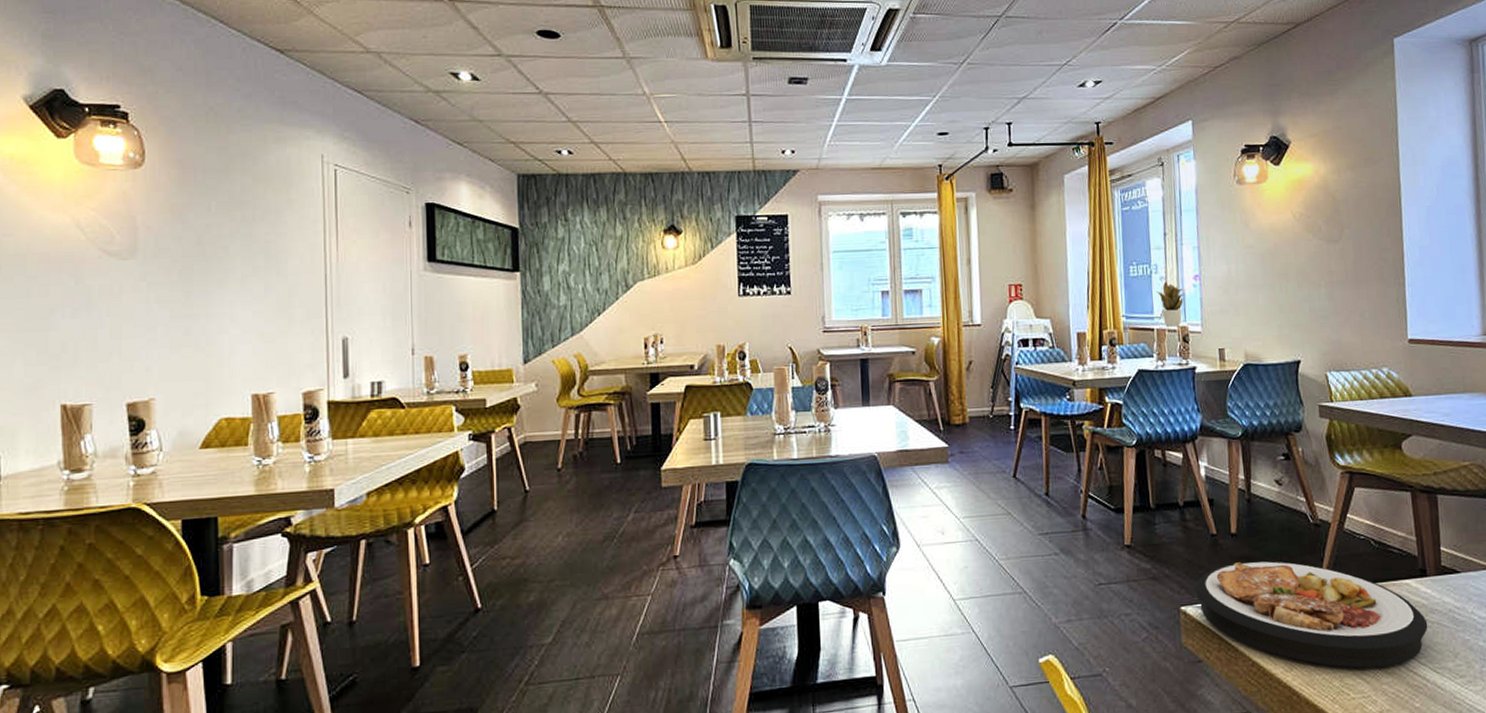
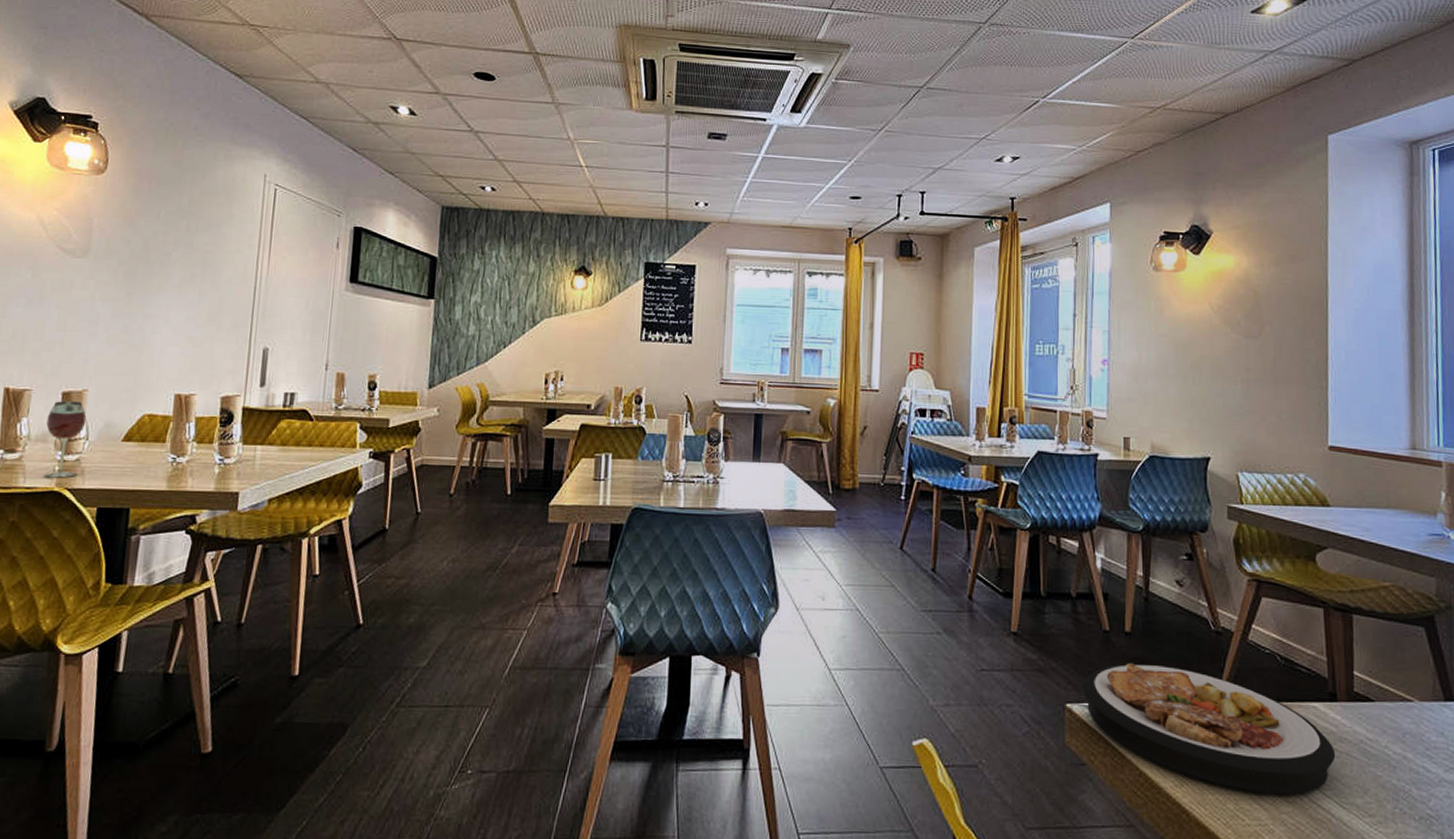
wineglass: none [113,411,157,494] -> present [43,400,87,478]
potted plant: present [1156,281,1185,328] -> none [1062,363,1092,411]

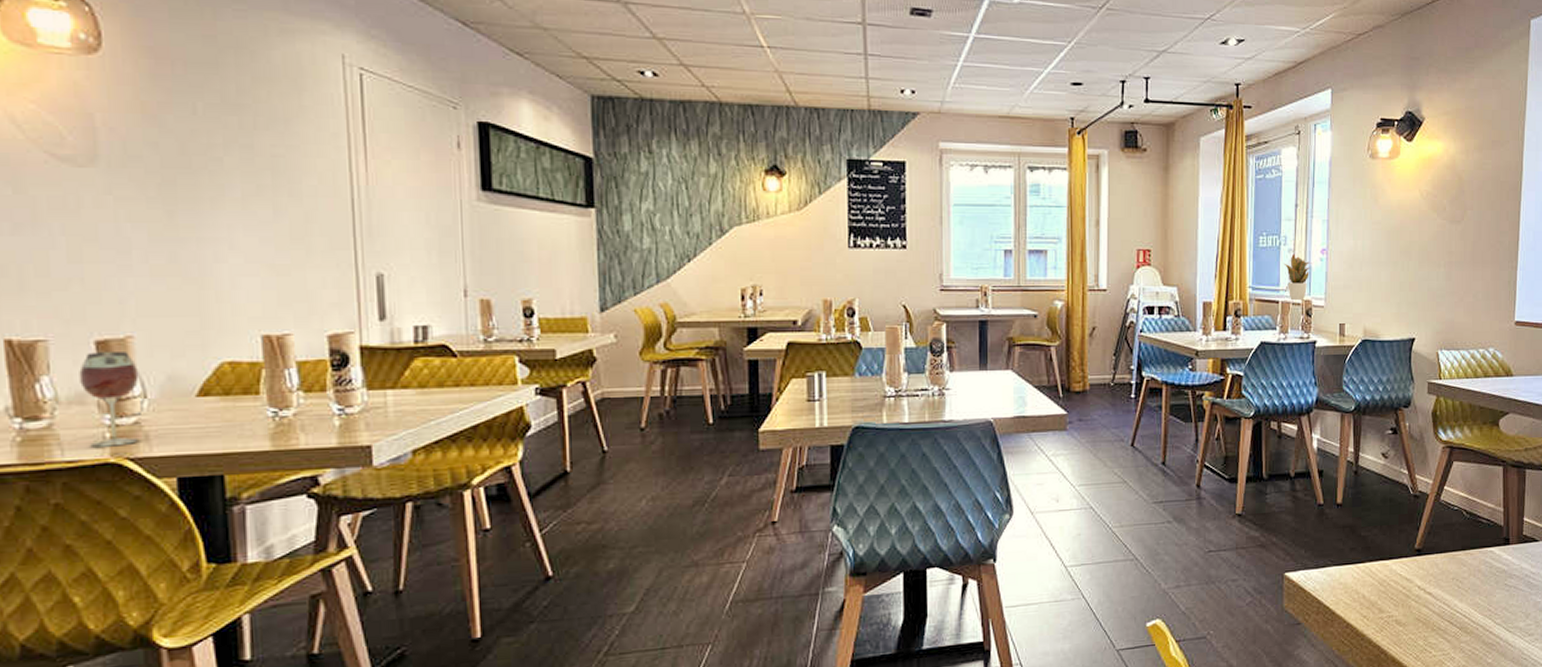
potted plant: none [1062,363,1092,411] -> present [1284,253,1312,301]
plate: present [1083,663,1336,794] -> none [1300,530,1506,628]

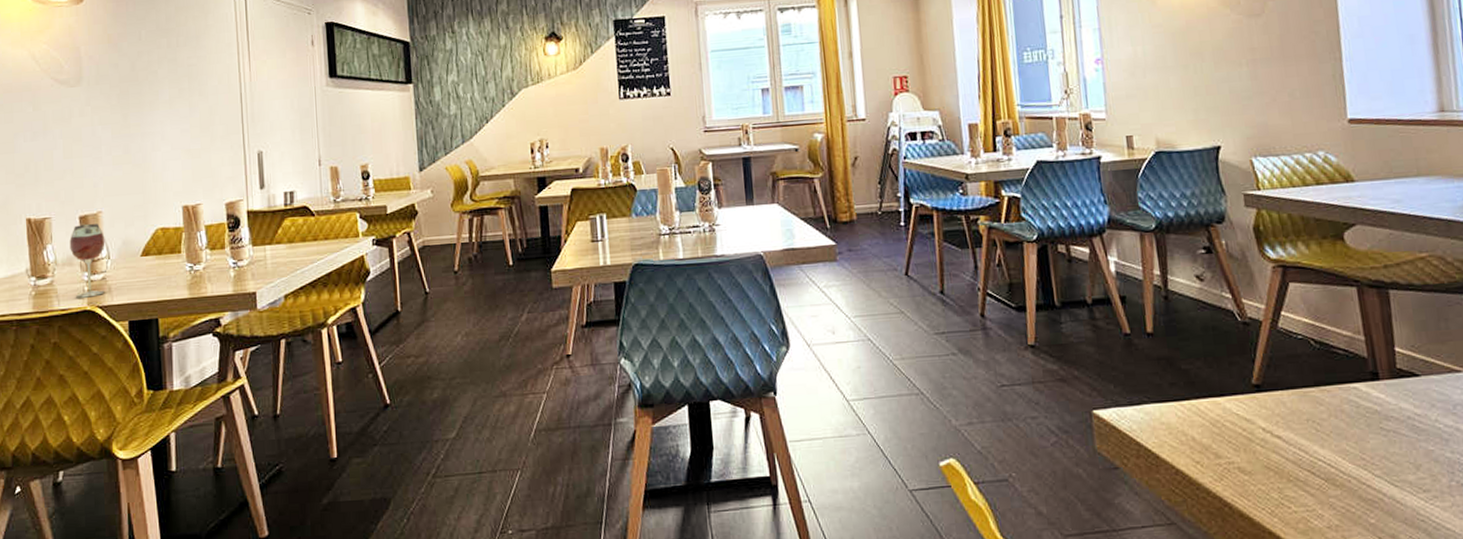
potted plant: present [1284,253,1312,301] -> none [1054,66,1086,116]

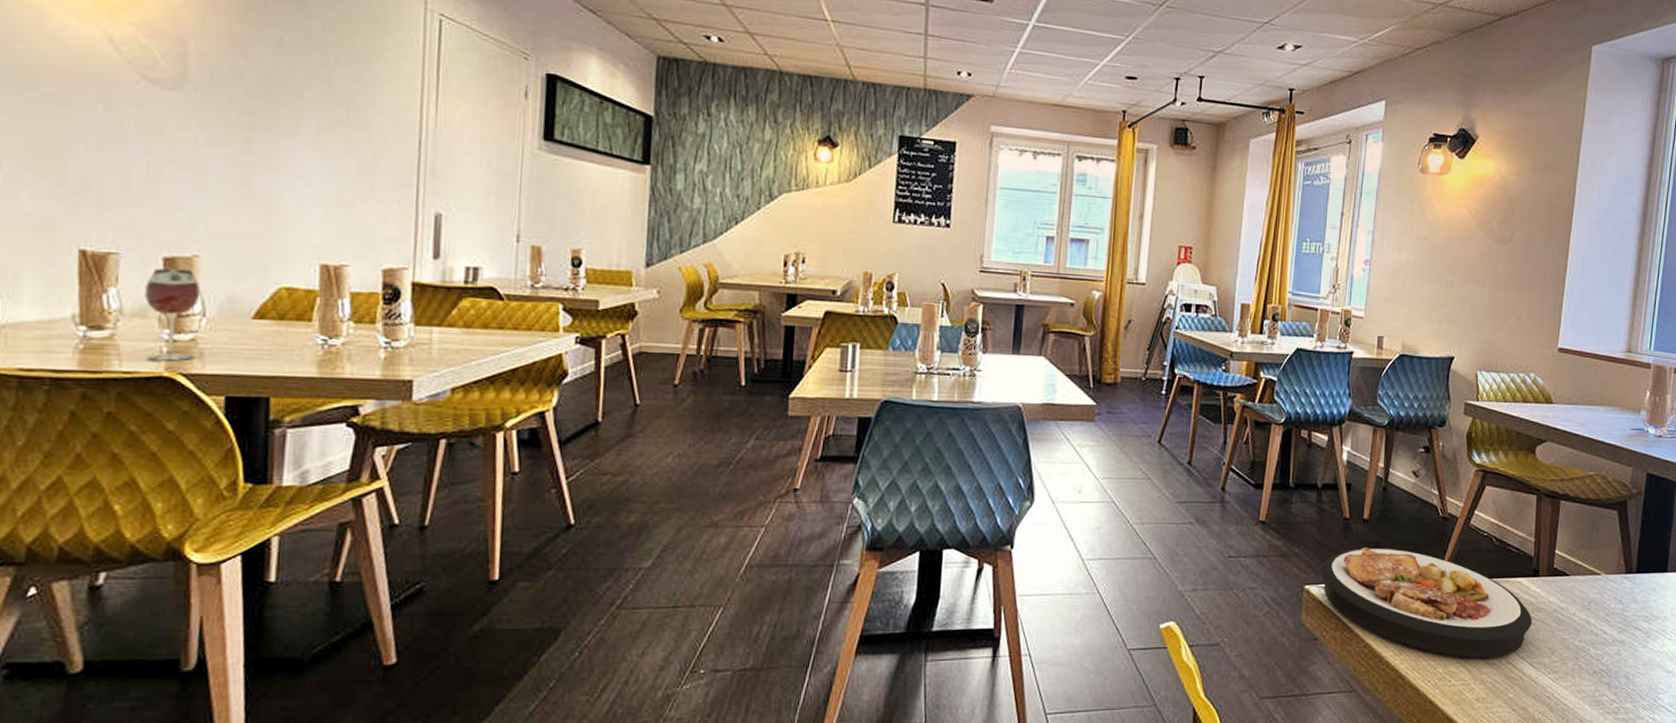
plate: none [1108,362,1383,479] -> present [1321,547,1533,657]

